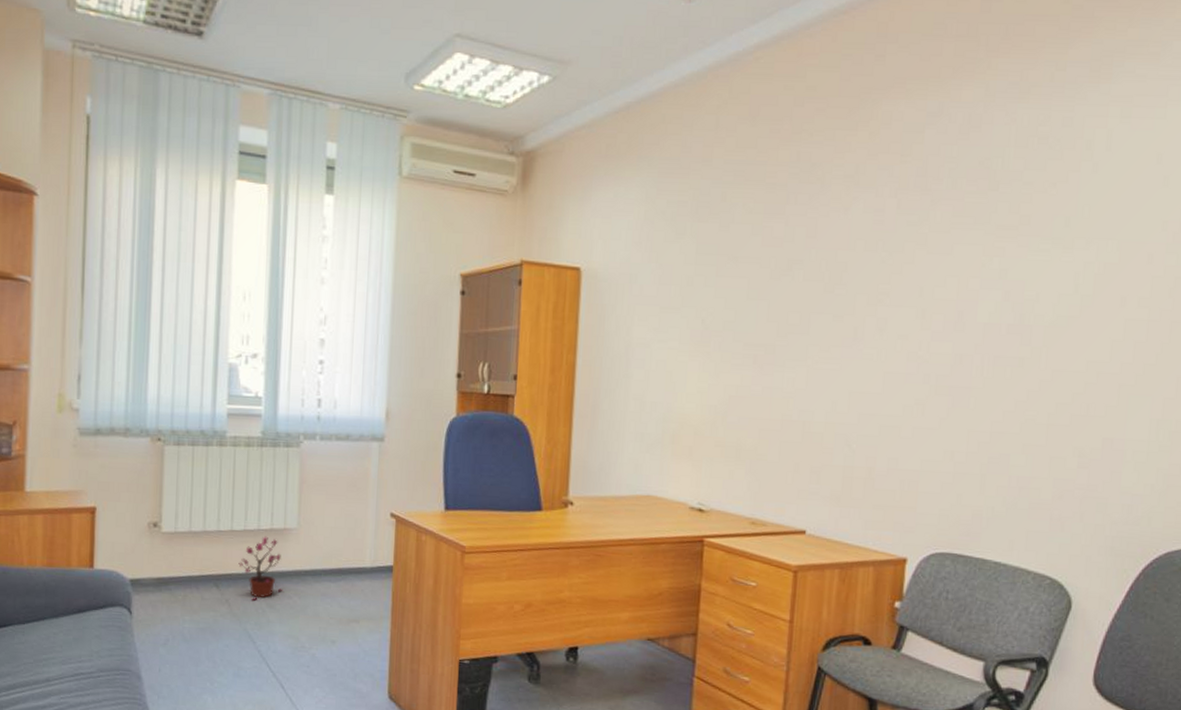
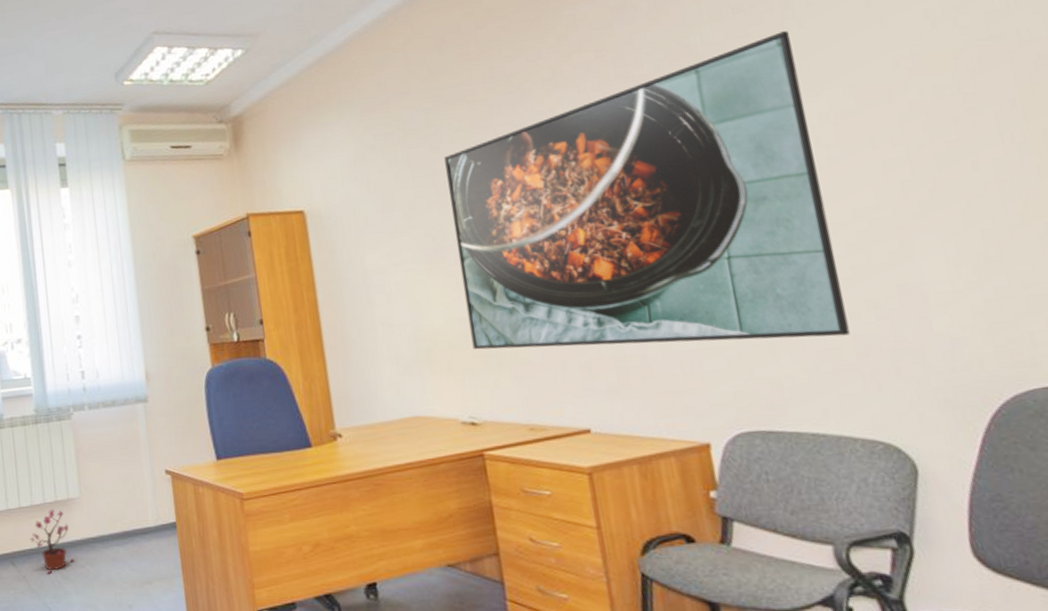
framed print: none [716,172,1082,478] -> present [444,31,850,350]

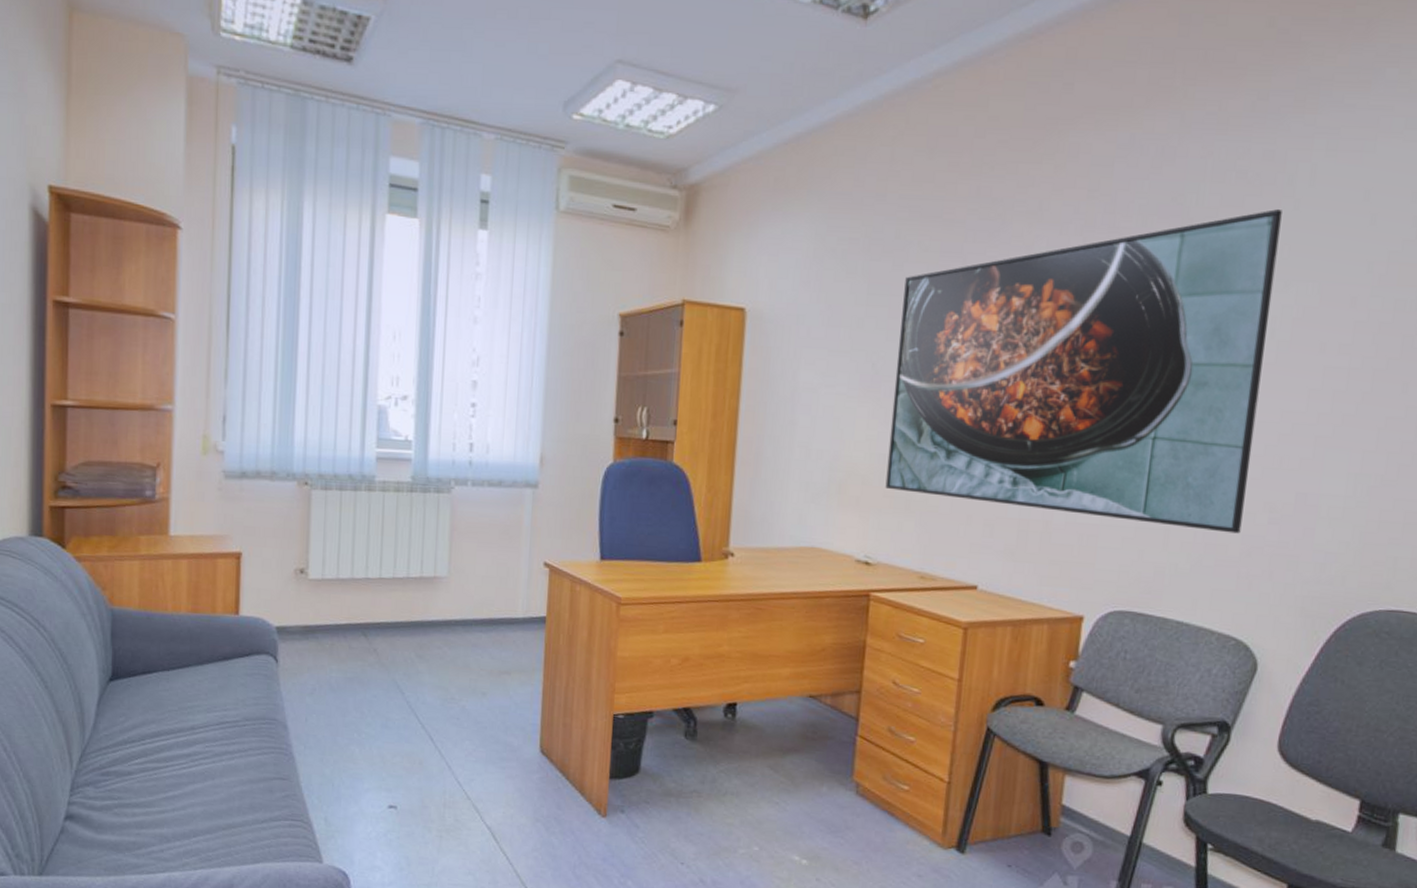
potted plant: present [30,509,75,574] -> none [387,584,433,650]

